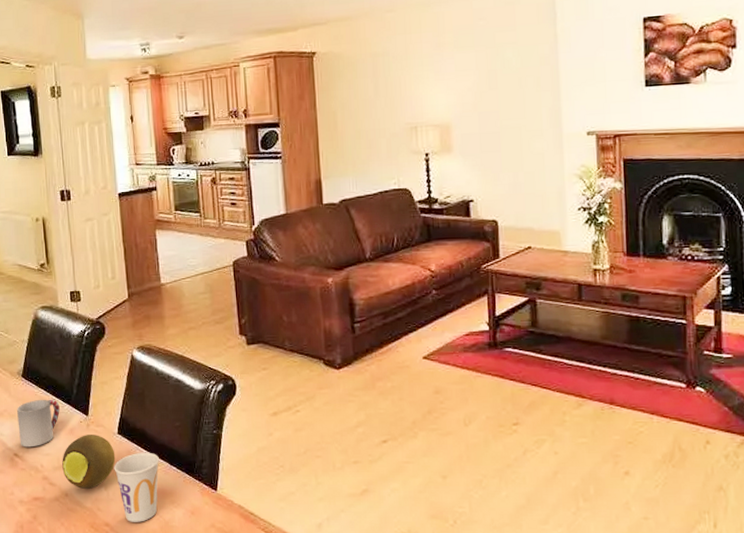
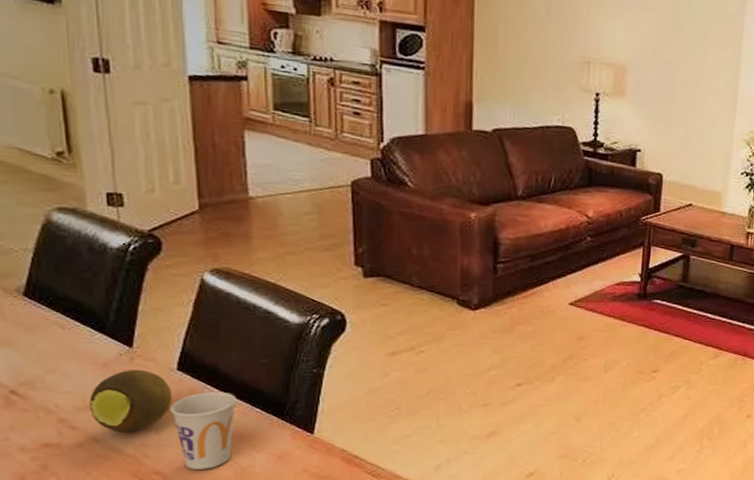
cup: present [17,399,60,448] -> none [15,324,87,384]

